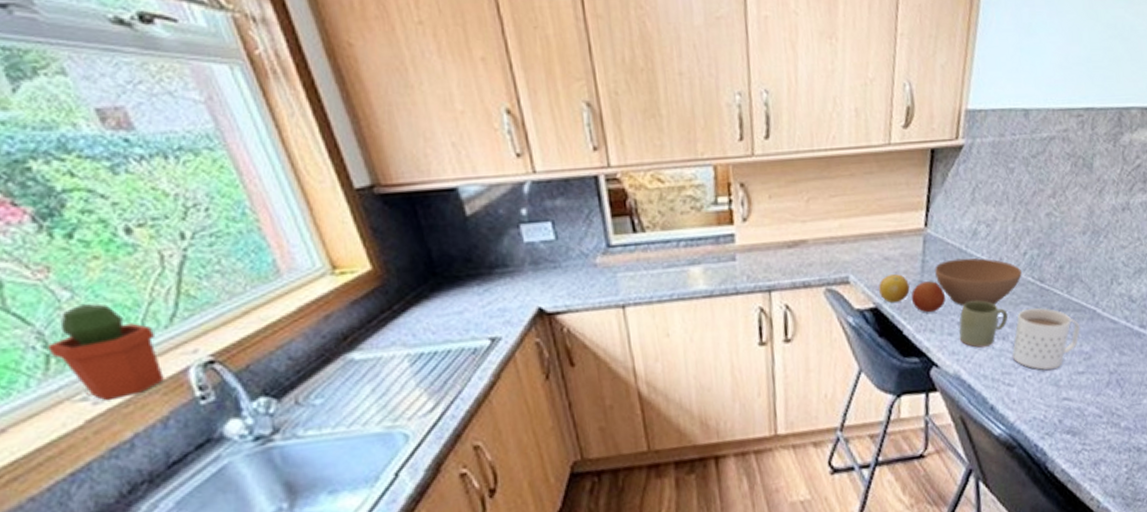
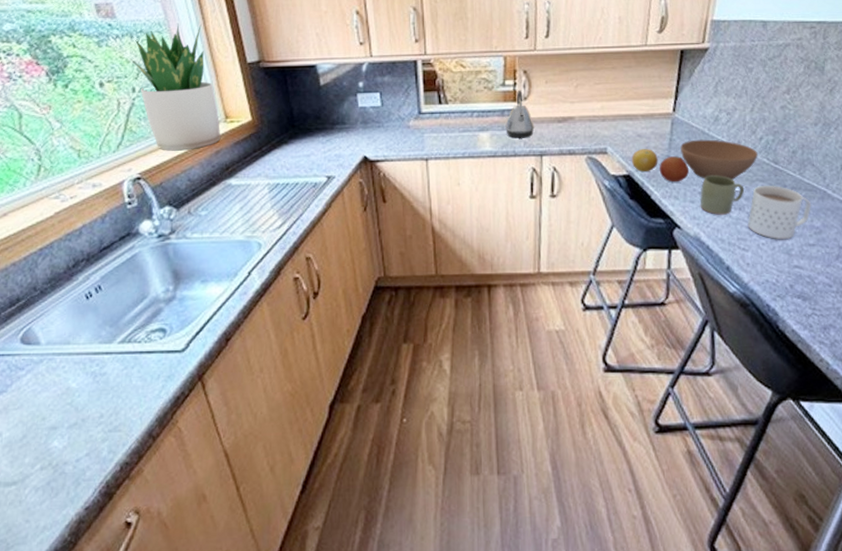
succulent plant: present [48,303,164,400] -> none [41,132,108,199]
planter: none [165,134,330,321] -> present [128,23,221,151]
kettle: none [722,209,759,272] -> present [505,90,535,138]

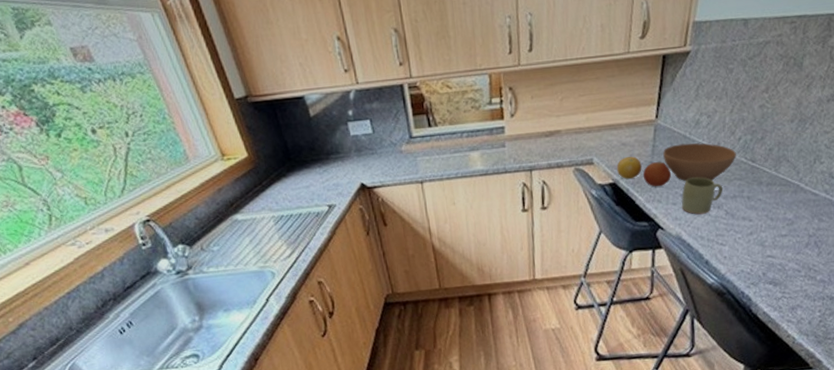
planter: present [128,23,221,151] -> none [115,62,221,192]
kettle: present [505,90,535,138] -> none [495,107,523,156]
mug: present [747,186,812,239] -> none [725,183,785,233]

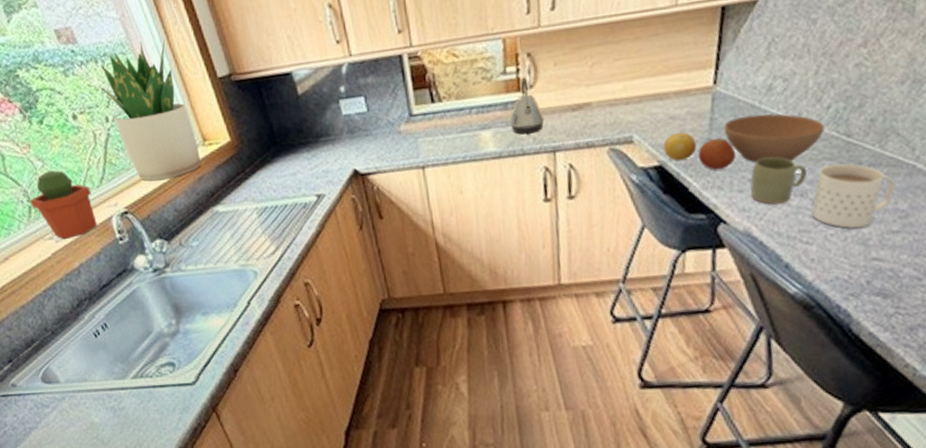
succulent plant: none [50,181,120,245] -> present [30,170,97,239]
planter: none [115,62,221,192] -> present [96,40,202,182]
kettle: none [495,107,523,156] -> present [510,77,545,135]
mug: none [725,183,785,233] -> present [811,163,896,228]

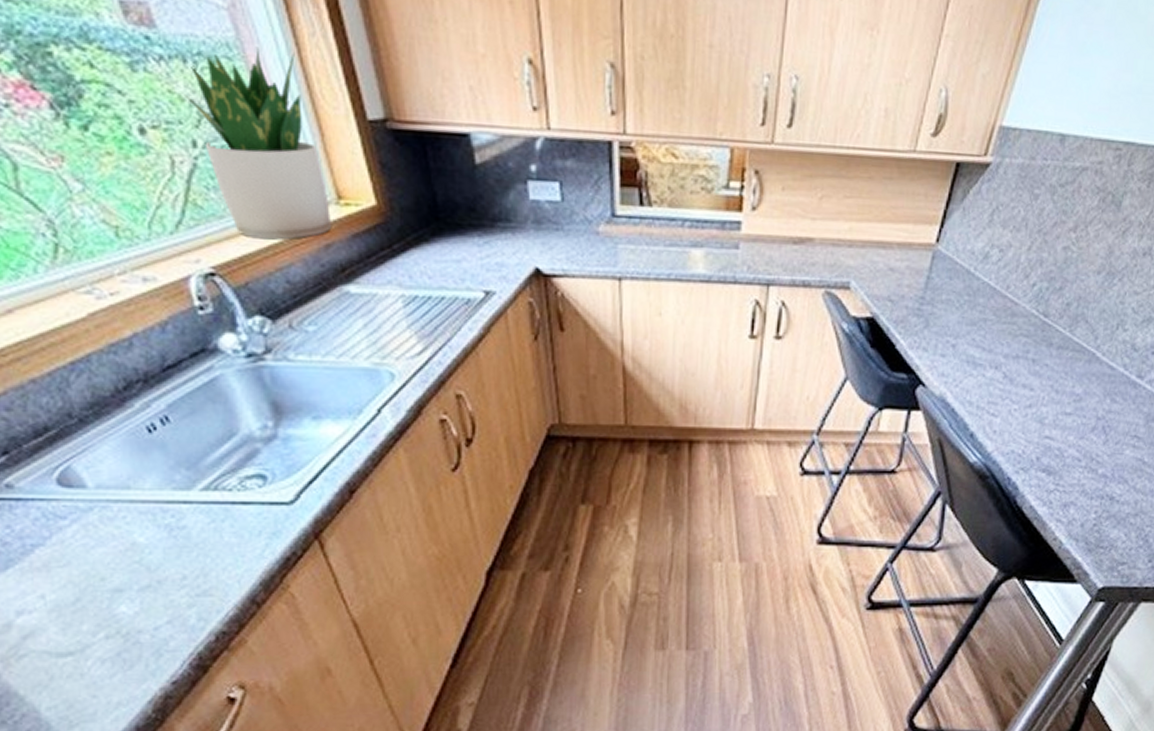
succulent plant: present [30,170,97,239] -> none [57,199,165,296]
kettle: present [510,77,545,135] -> none [725,196,763,261]
fruit: present [663,132,697,161] -> none [879,286,910,315]
fruit: present [697,138,737,170] -> none [909,298,945,331]
bowl: present [724,113,825,162] -> none [938,280,1027,332]
mug: present [749,157,808,205] -> none [951,325,1005,374]
mug: present [811,163,896,228] -> none [1001,342,1077,405]

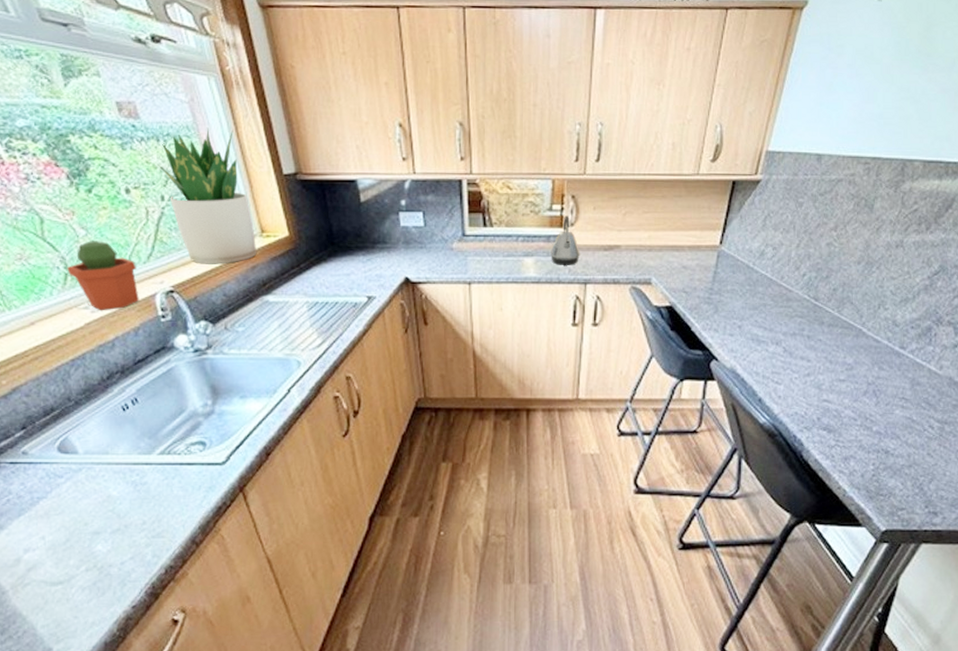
succulent plant: none [57,199,165,296] -> present [67,241,139,310]
kettle: none [725,196,763,261] -> present [551,215,580,265]

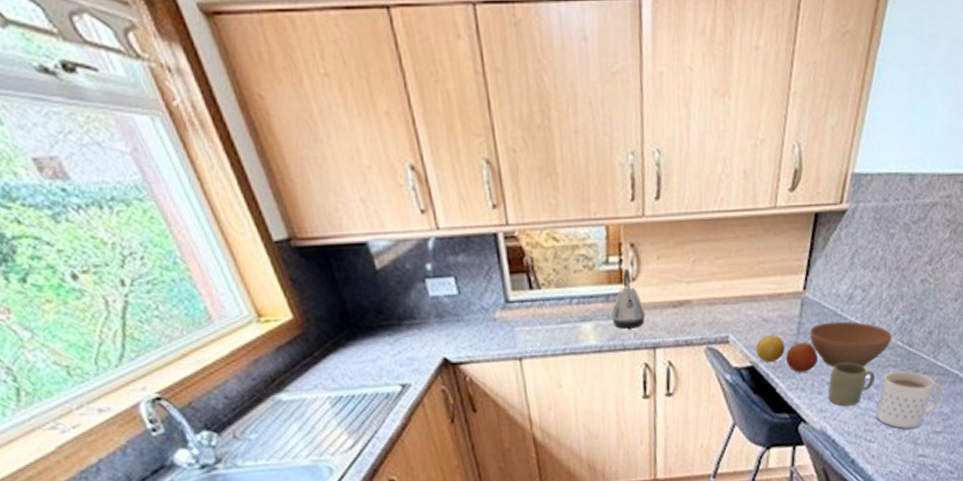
succulent plant: present [67,241,139,310] -> none [17,343,119,429]
planter: present [155,127,257,265] -> none [103,185,257,362]
fruit: none [675,281,701,303] -> present [756,335,785,362]
fruit: none [701,289,731,315] -> present [785,342,819,373]
bowl: none [724,273,799,315] -> present [810,321,892,367]
mug: none [738,310,783,349] -> present [827,362,876,406]
mug: none [782,322,846,374] -> present [875,371,943,429]

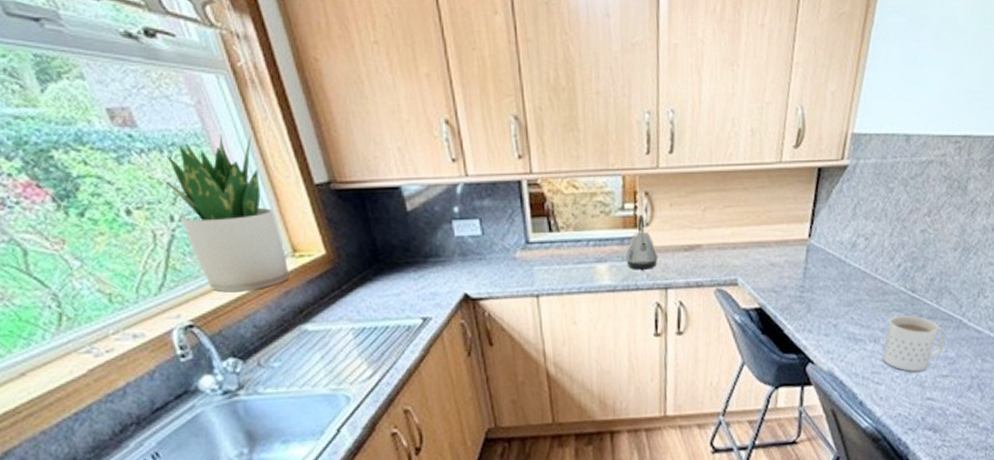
planter: none [103,185,257,362] -> present [160,133,290,293]
fruit: present [756,335,785,362] -> none [764,279,792,304]
fruit: present [785,342,819,373] -> none [792,286,825,315]
bowl: present [810,321,892,367] -> none [816,267,895,311]
mug: present [827,362,876,406] -> none [834,306,881,348]

